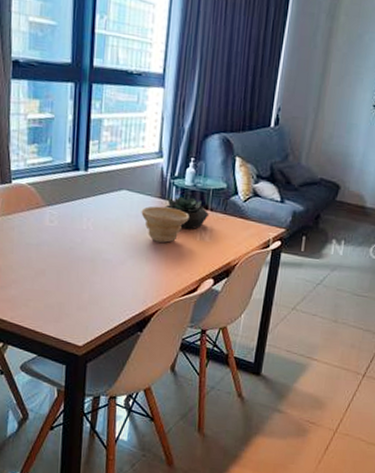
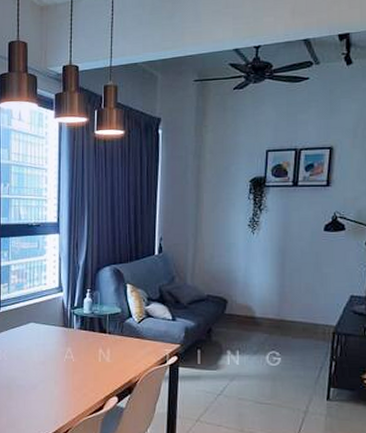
bowl: present [141,206,189,243] -> none [47,334,90,366]
succulent plant: present [165,196,209,230] -> none [68,323,107,353]

